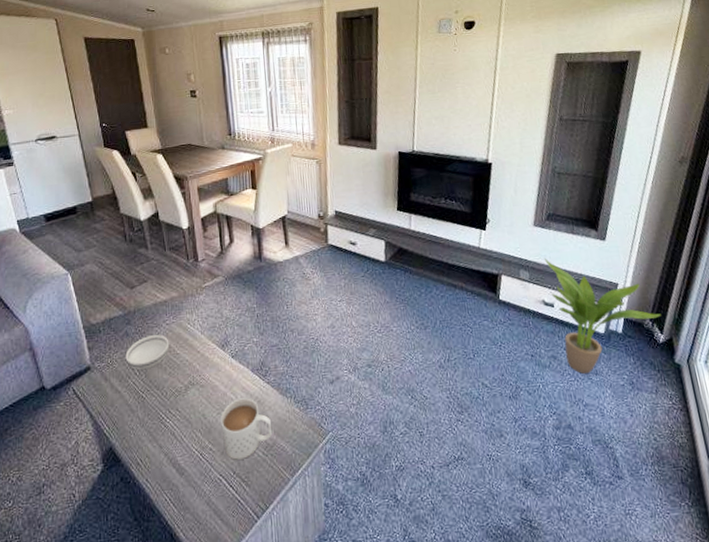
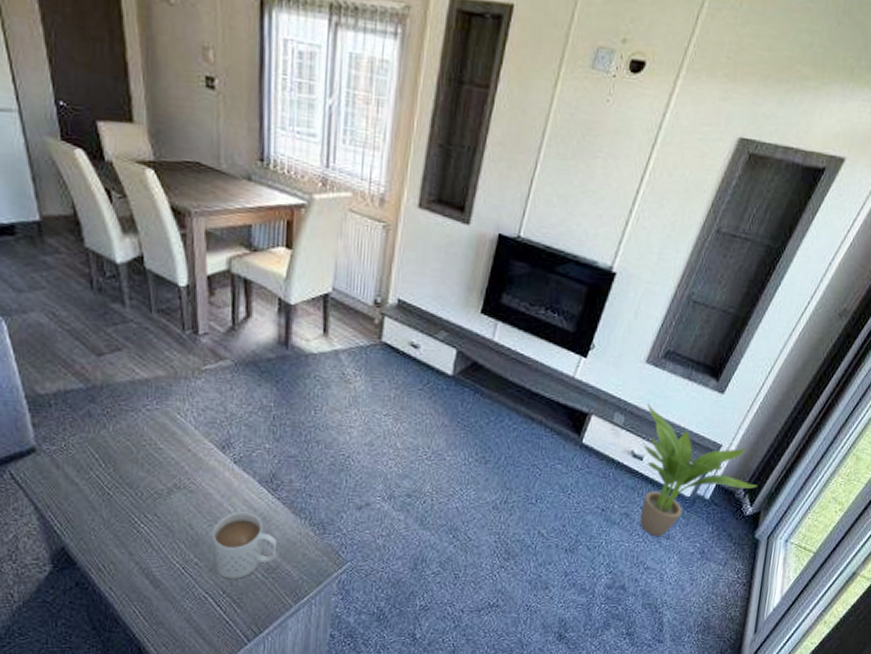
bowl: present [125,335,170,371] -> none [86,421,150,462]

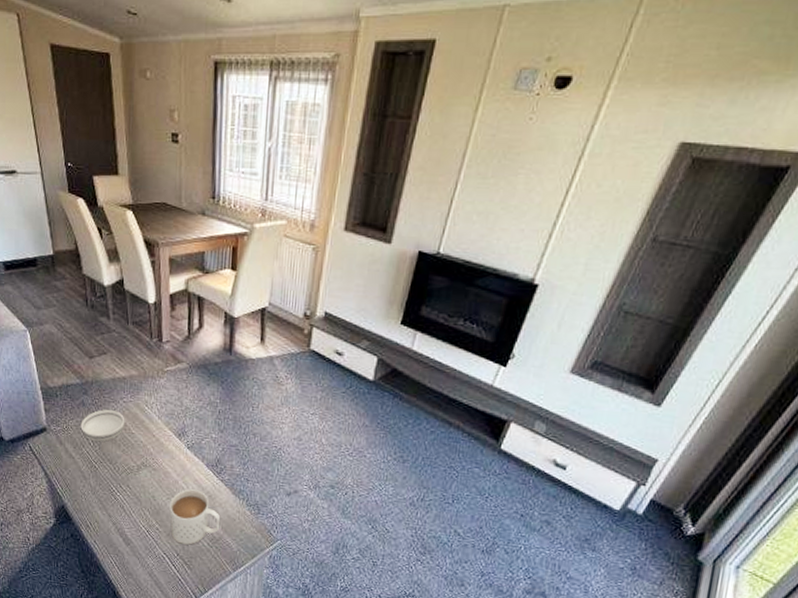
bowl: none [86,421,150,462] -> present [80,409,125,442]
potted plant: present [640,402,757,536] -> none [562,412,701,547]

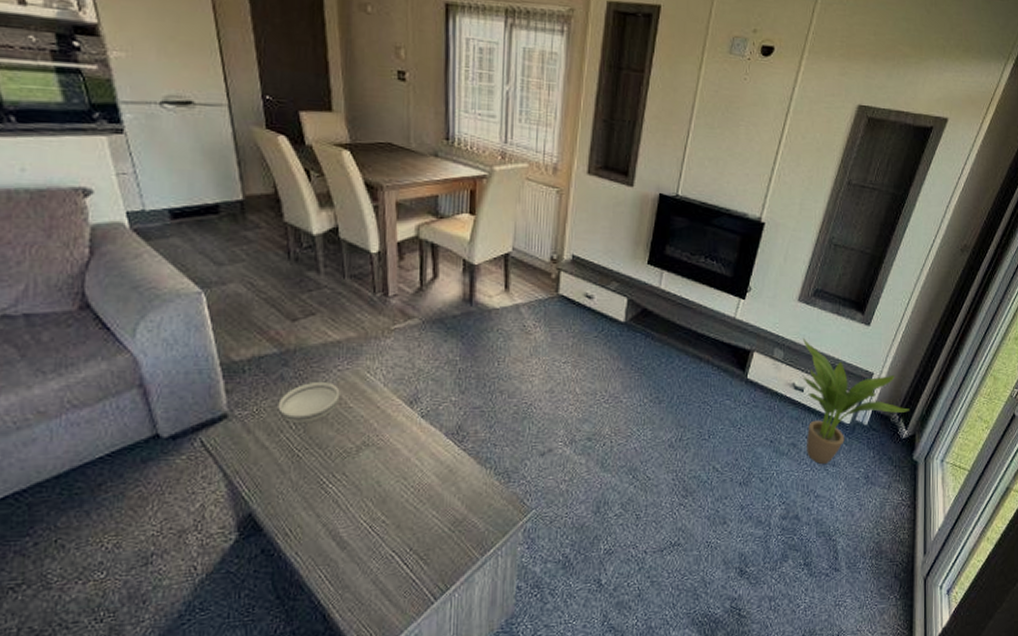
mug: present [169,489,221,545] -> none [399,465,464,535]
potted plant: none [562,412,701,547] -> present [803,337,909,464]

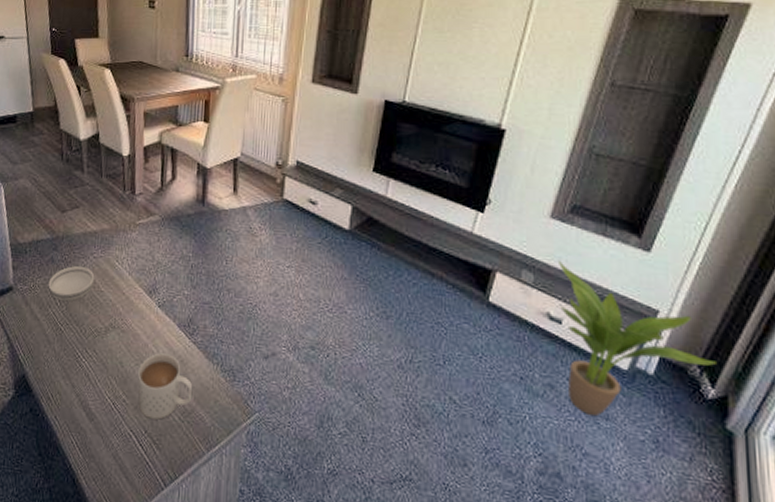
mug: none [399,465,464,535] -> present [138,353,193,420]

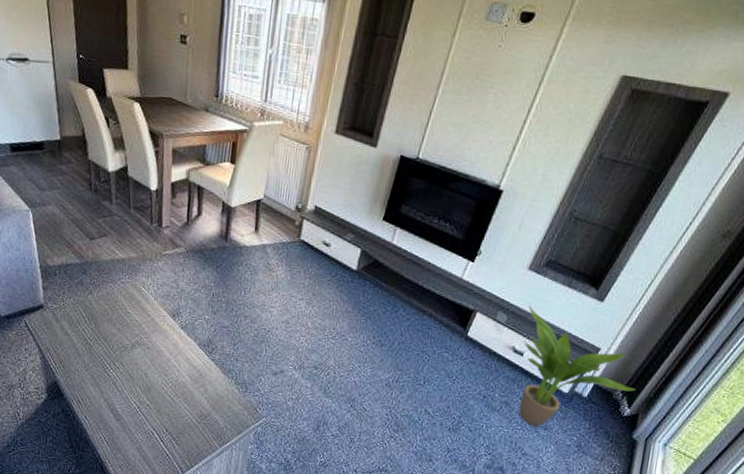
bowl: present [48,266,95,302] -> none [77,289,122,321]
mug: present [138,353,193,420] -> none [160,367,210,421]

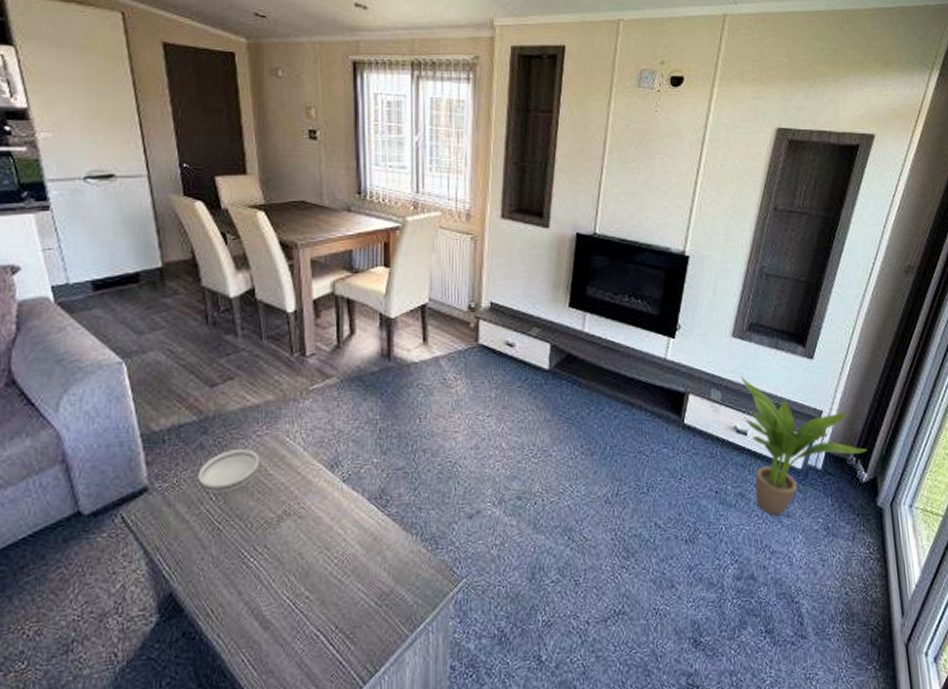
bowl: none [77,289,122,321] -> present [197,449,260,495]

